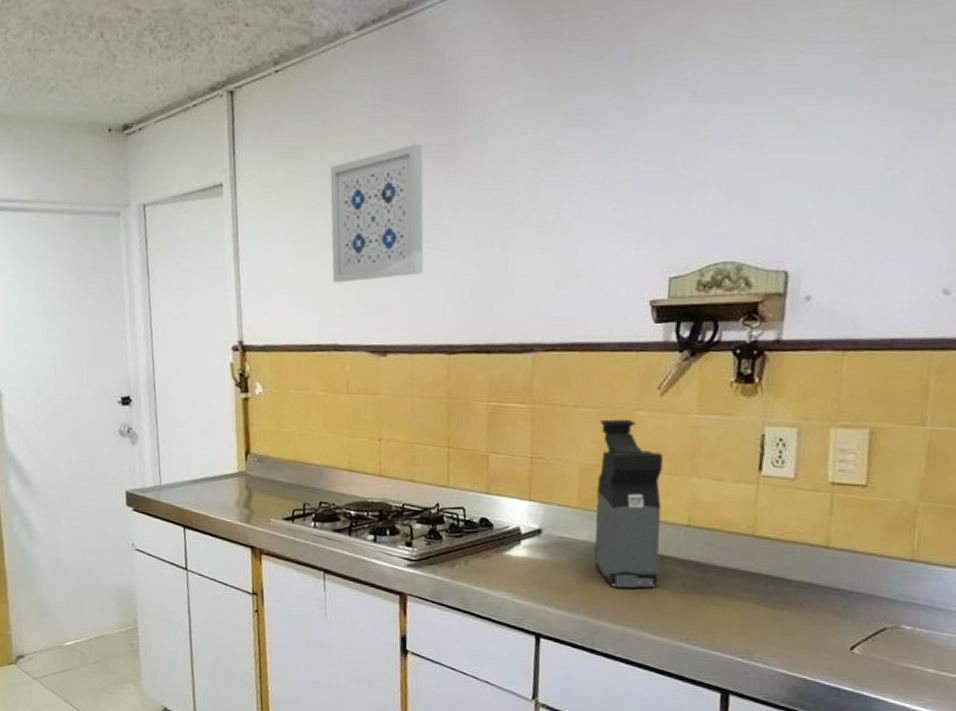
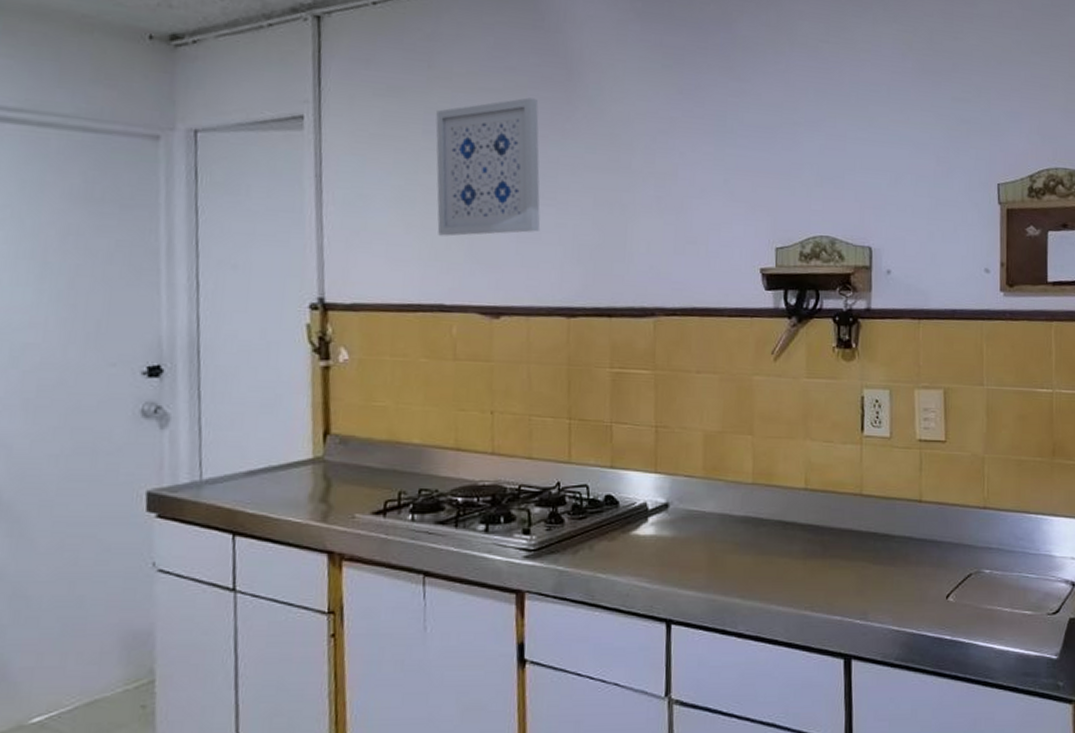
coffee maker: present [594,419,664,589] -> none [720,384,782,560]

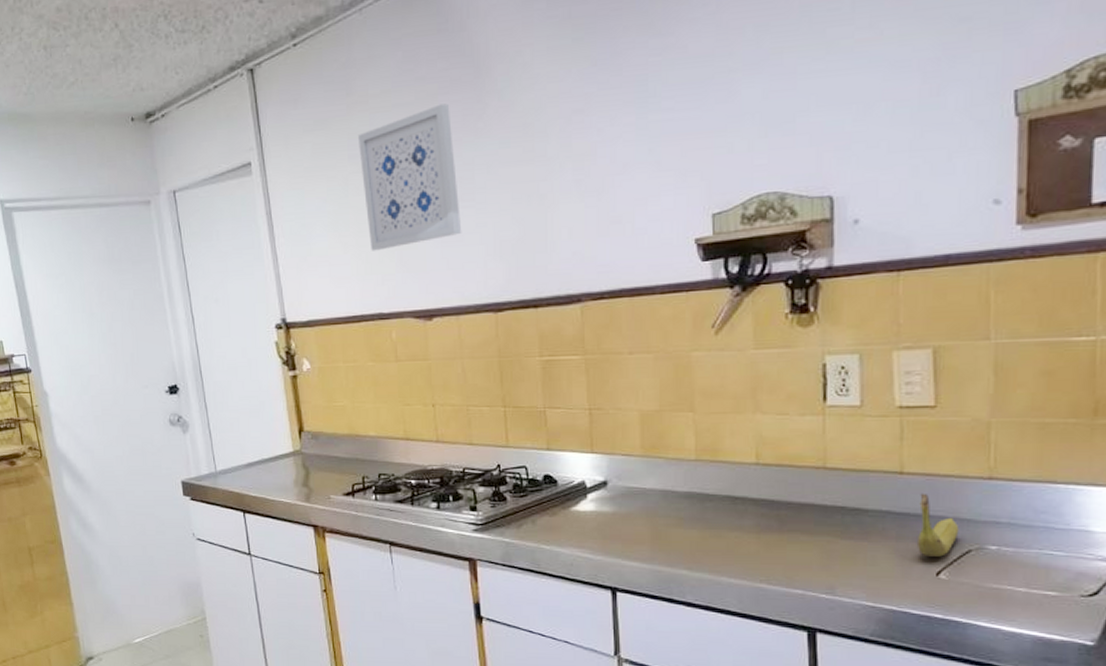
banana: none [931,520,963,580] -> present [916,493,960,557]

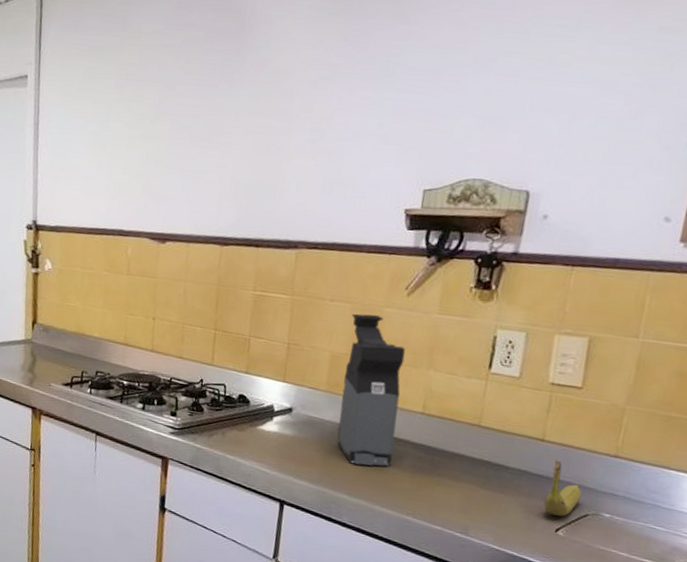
wall art: present [358,103,462,251] -> none [121,51,212,174]
coffee maker: none [656,361,732,534] -> present [337,313,406,467]

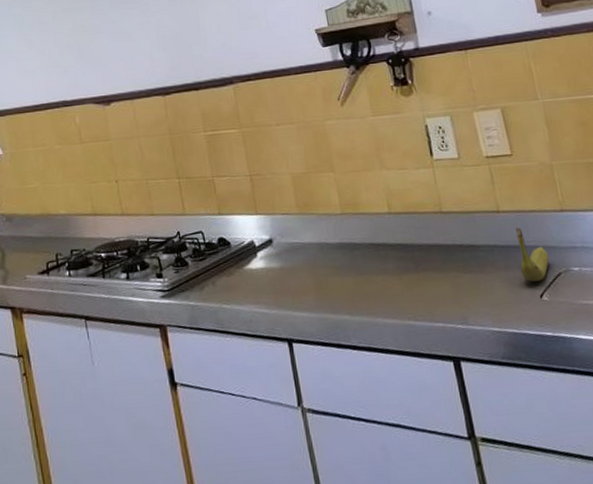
coffee maker: present [337,313,406,467] -> none [299,129,379,281]

